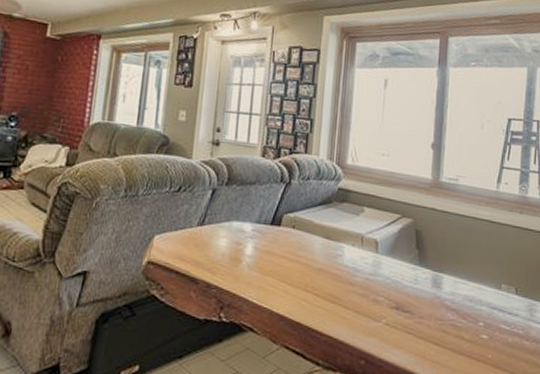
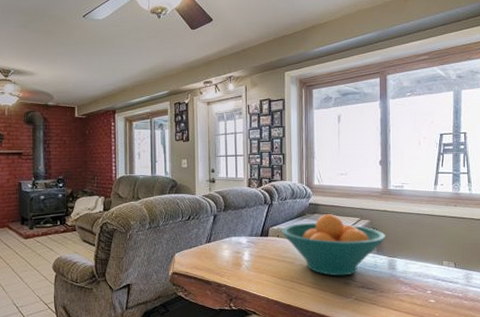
fruit bowl: none [298,204,433,291] -> present [281,214,387,276]

